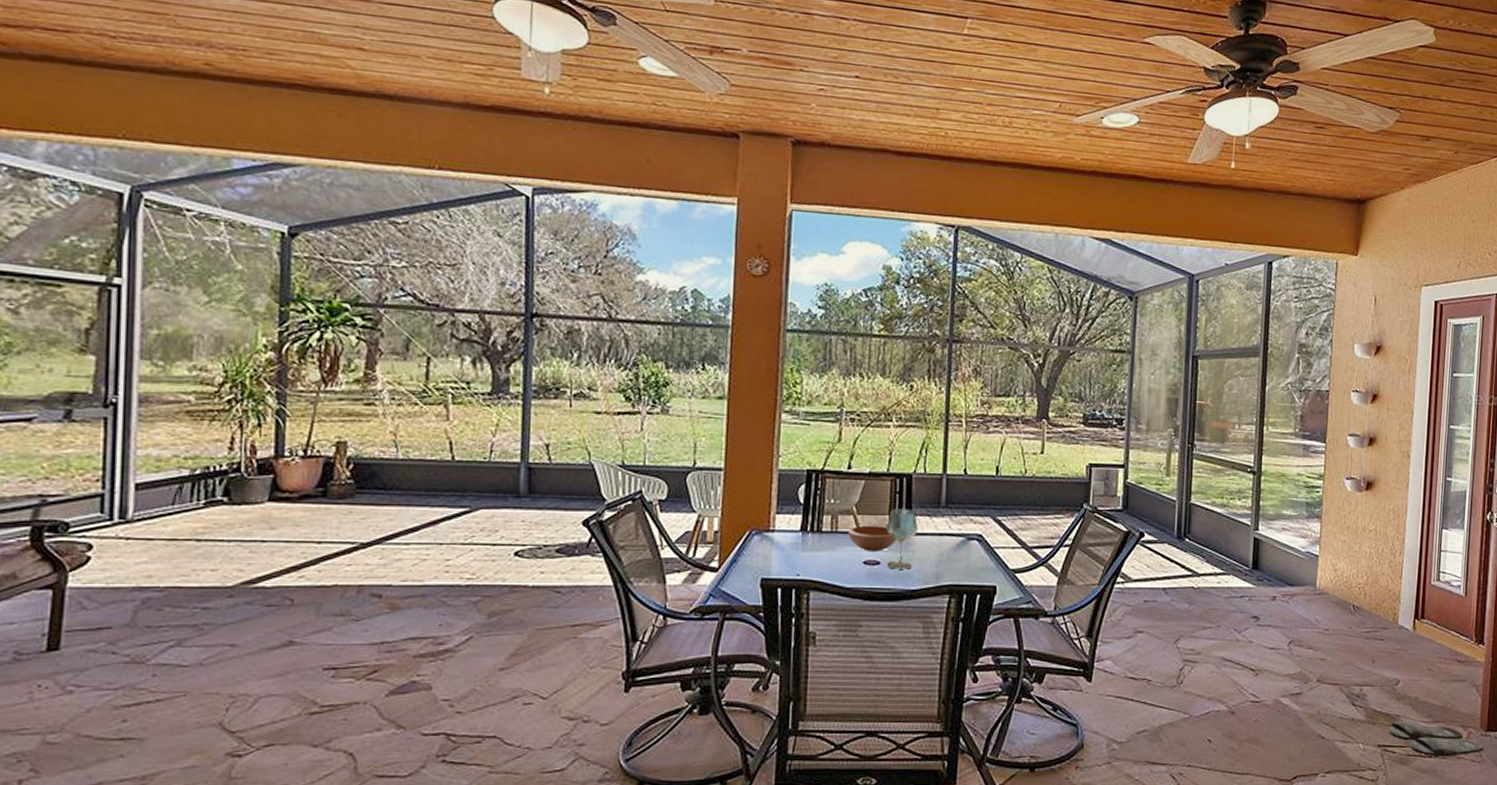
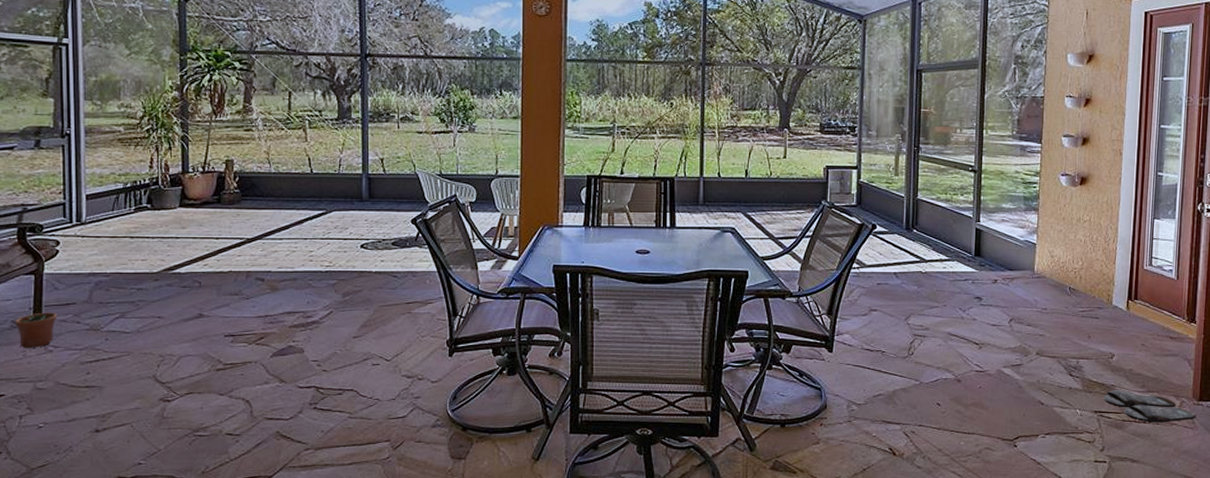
planter: none [19,639,83,688] -> present [15,312,57,348]
bowl: present [848,525,896,552] -> none [622,221,663,243]
wine glass: present [886,509,919,569] -> none [654,207,681,257]

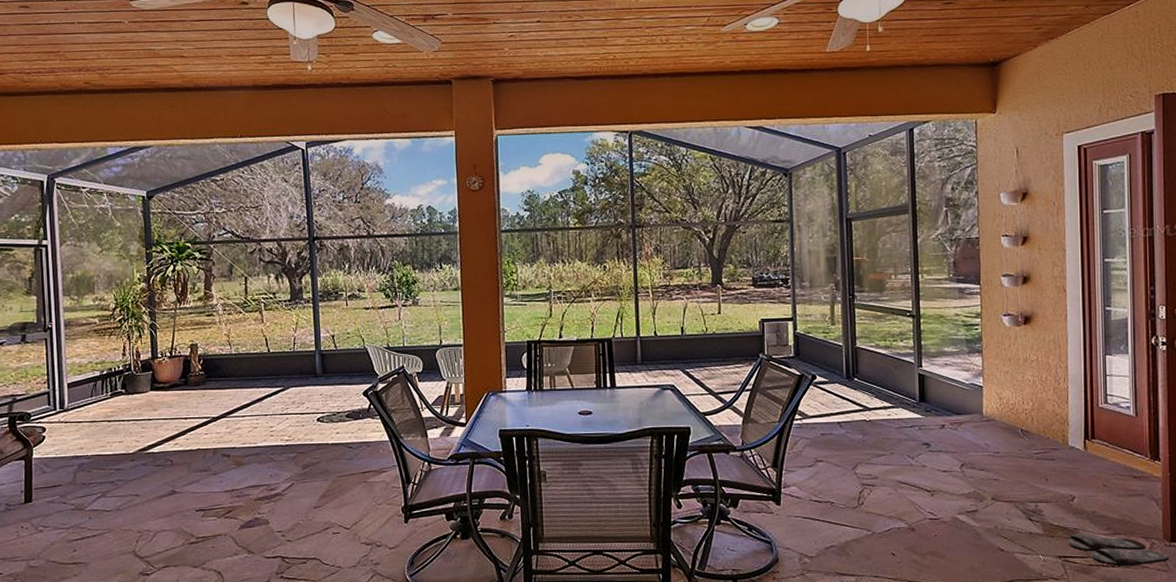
planter: present [15,312,57,348] -> none [8,494,45,529]

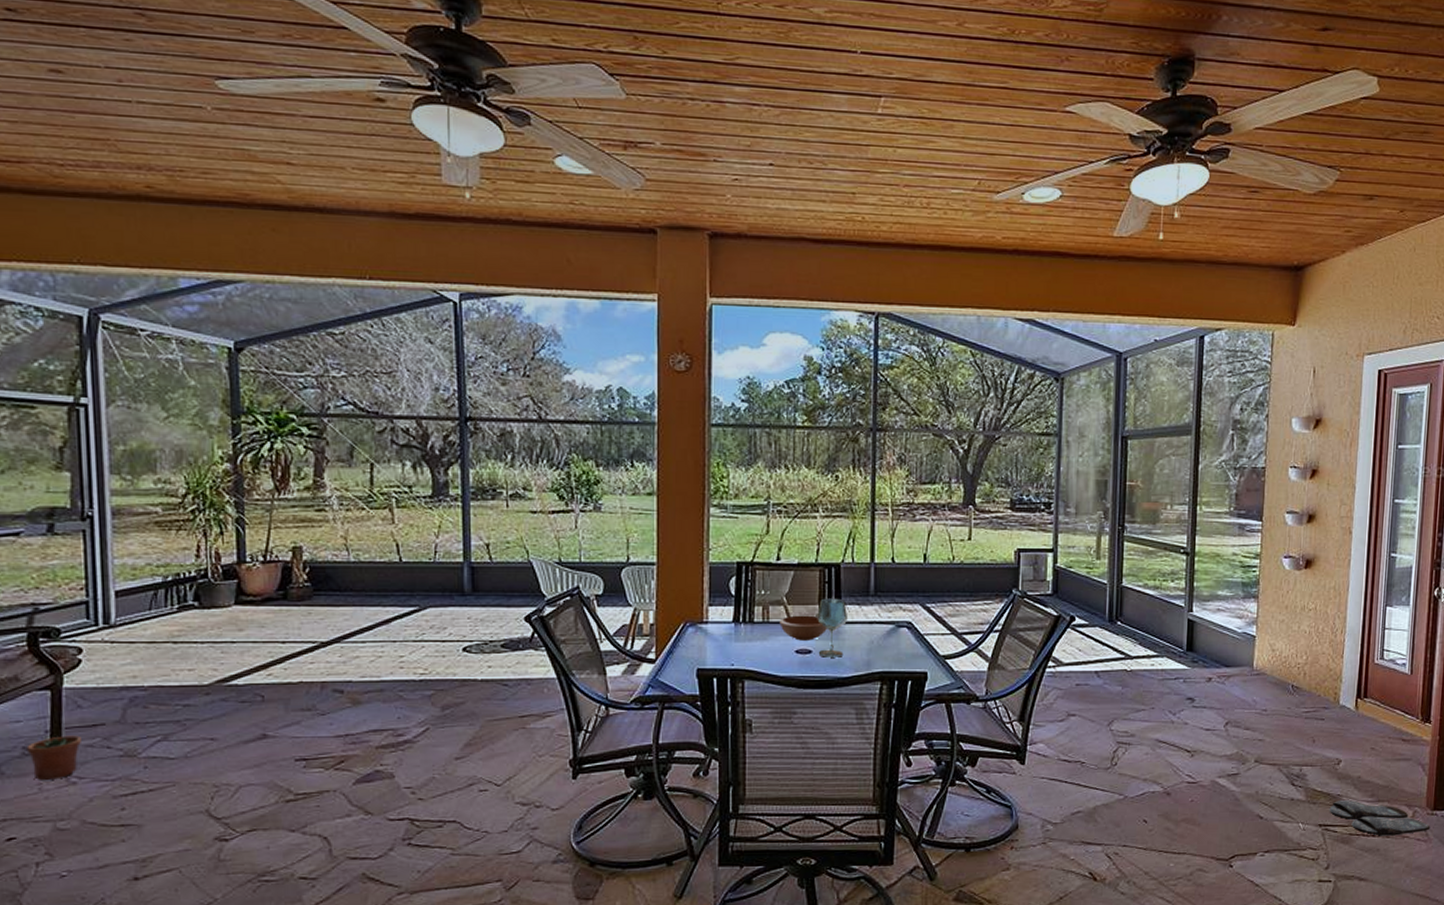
planter: none [8,494,45,529] -> present [26,735,81,780]
bowl: none [564,382,604,404] -> present [779,615,827,641]
wine glass: none [595,367,621,417] -> present [817,598,849,657]

